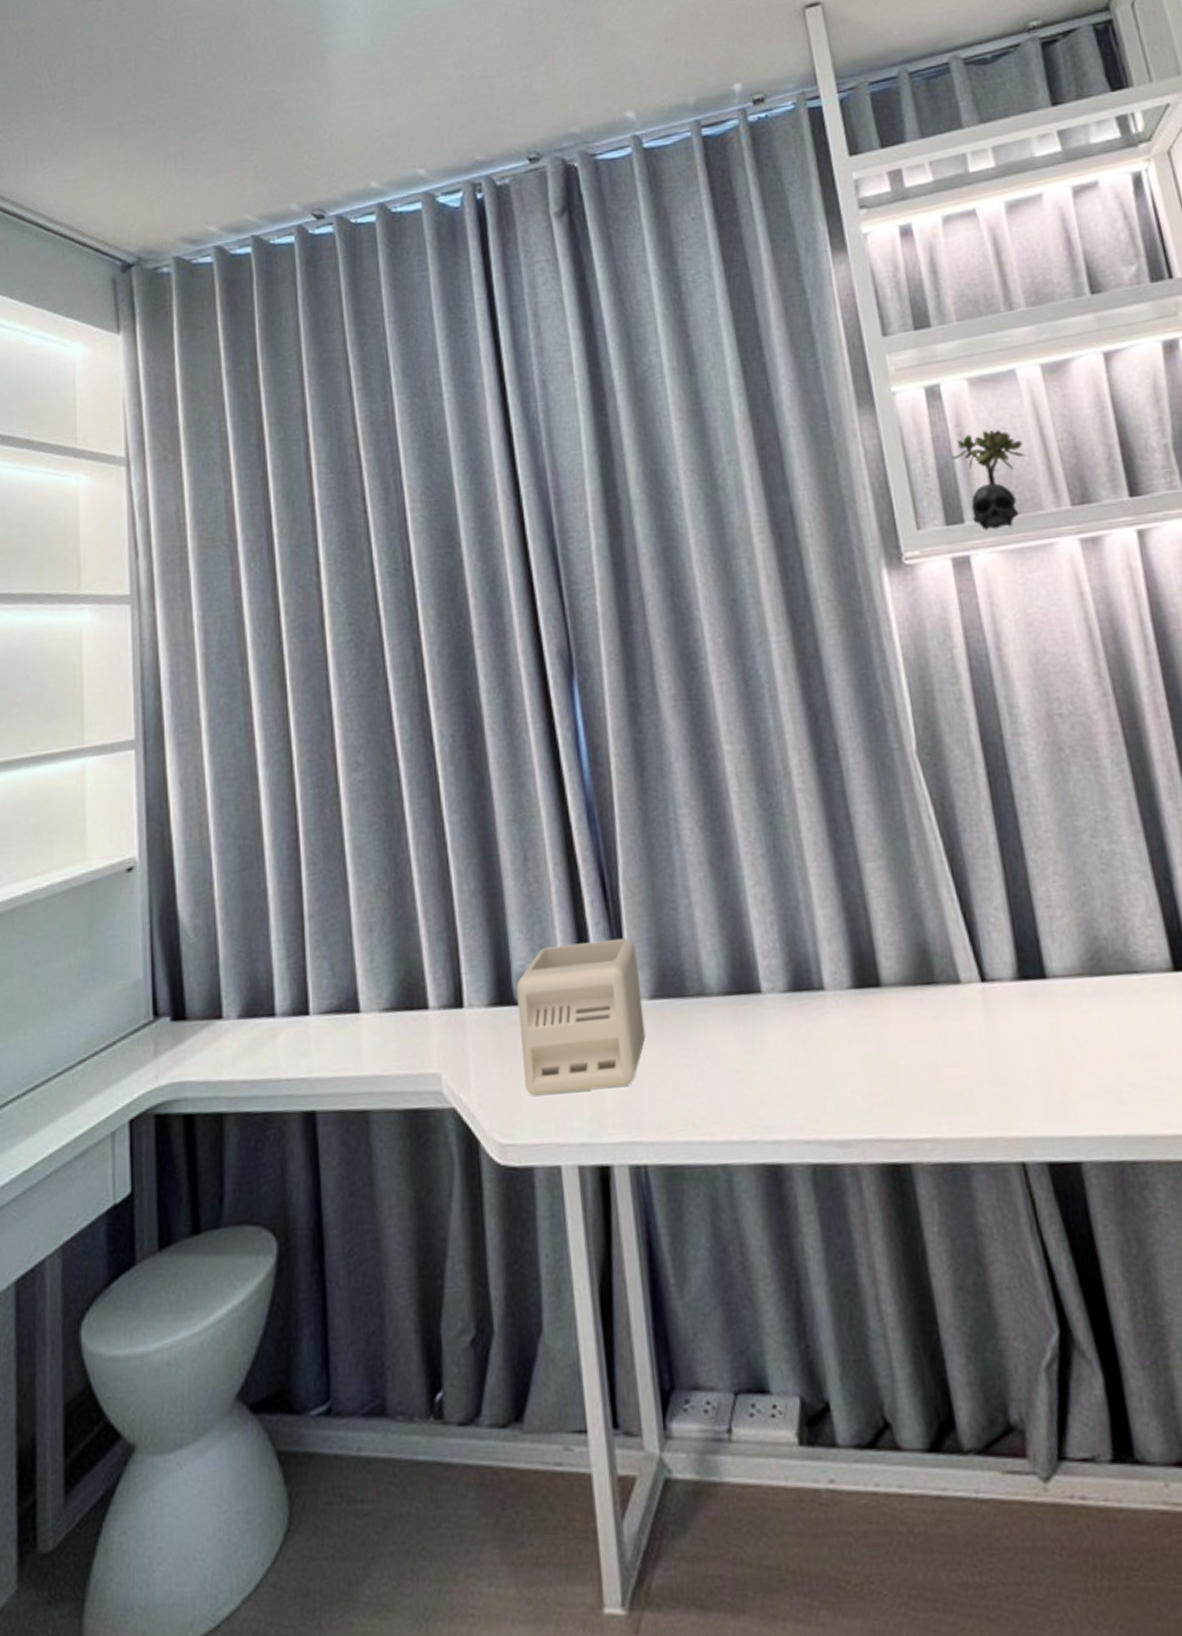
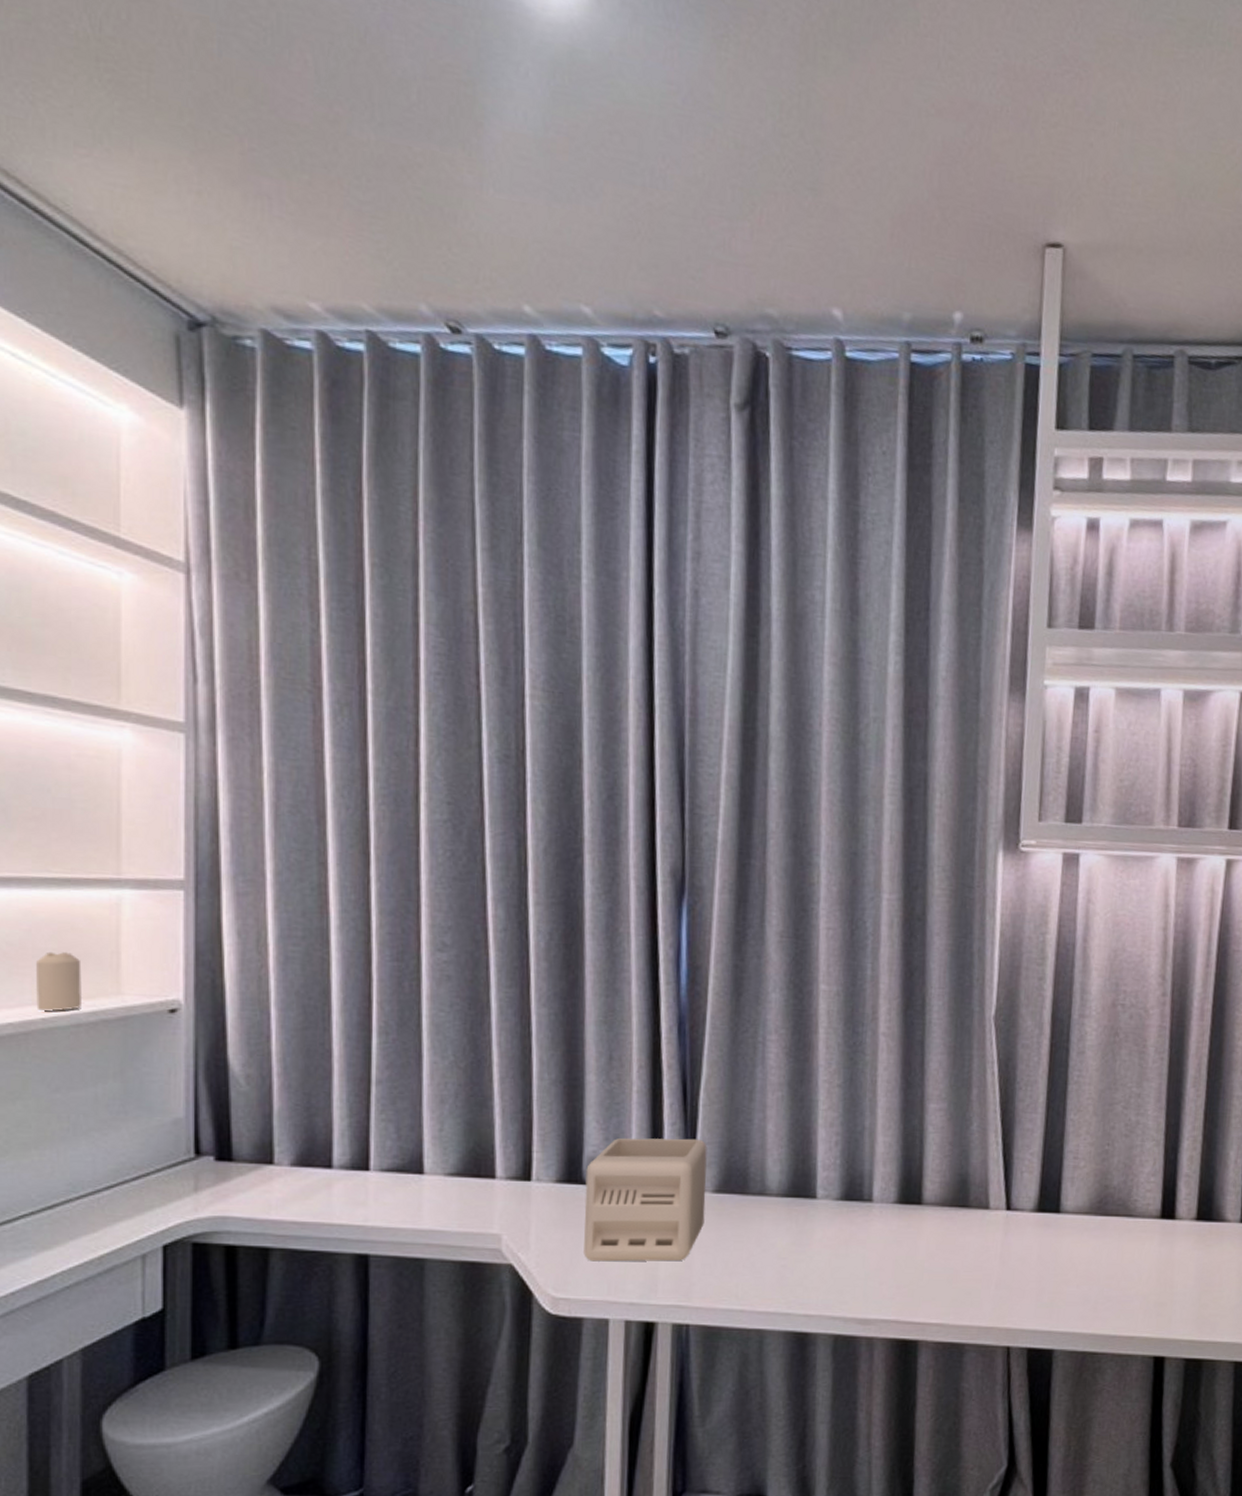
candle: none [20,825,56,886] -> present [36,951,82,1011]
succulent plant: present [951,430,1025,531] -> none [1084,741,1151,835]

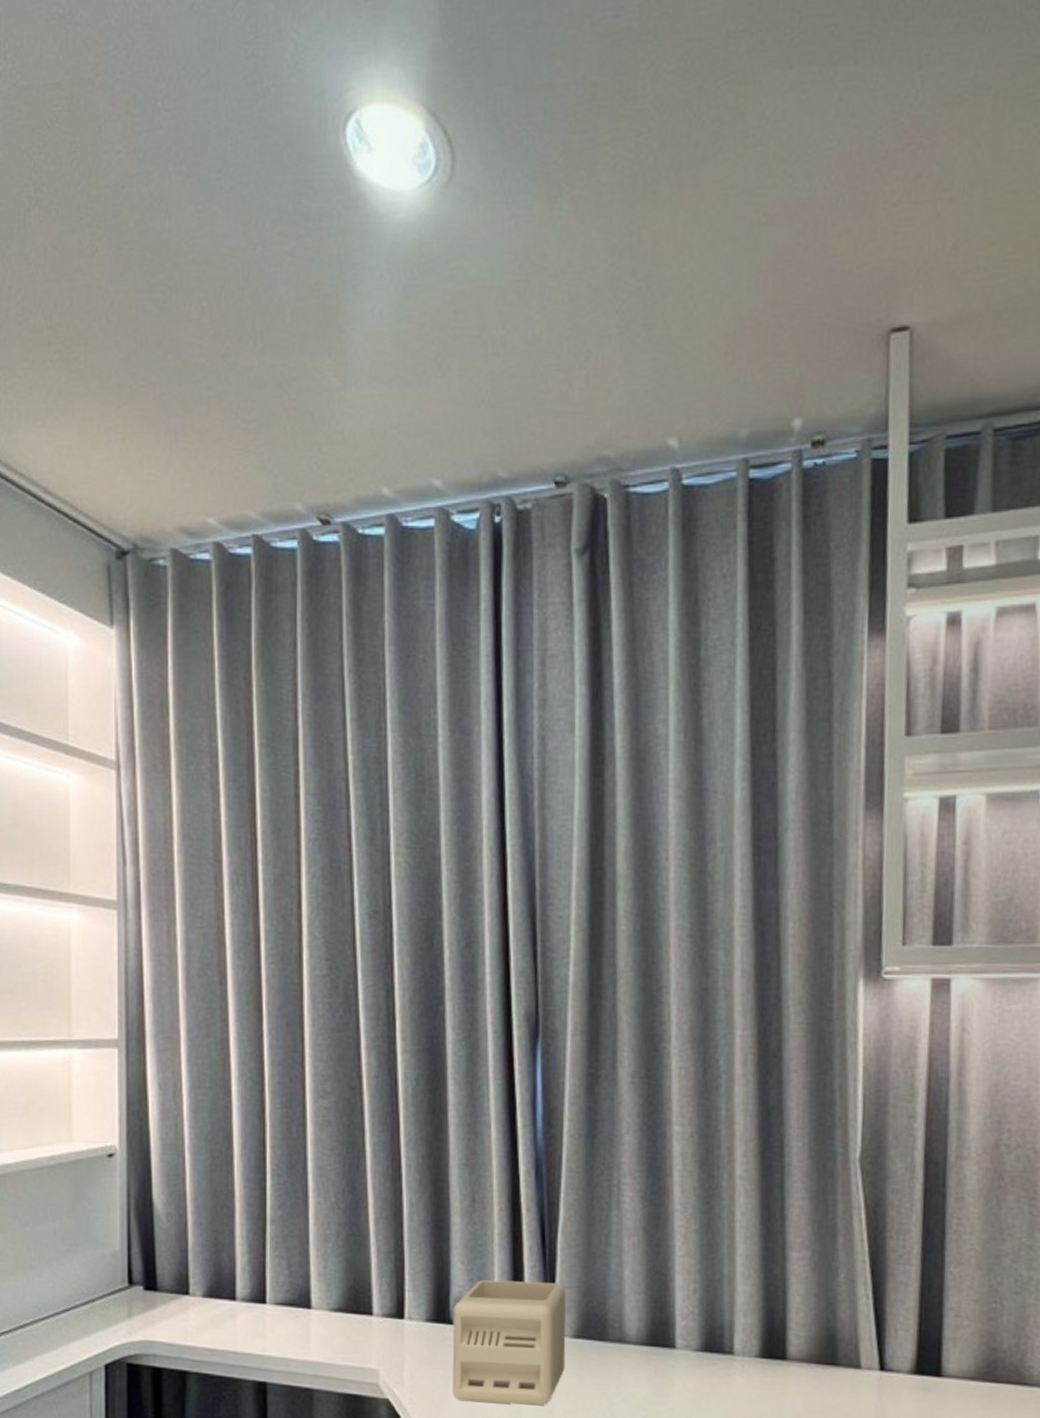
candle: present [36,951,82,1011] -> none [11,1104,44,1156]

